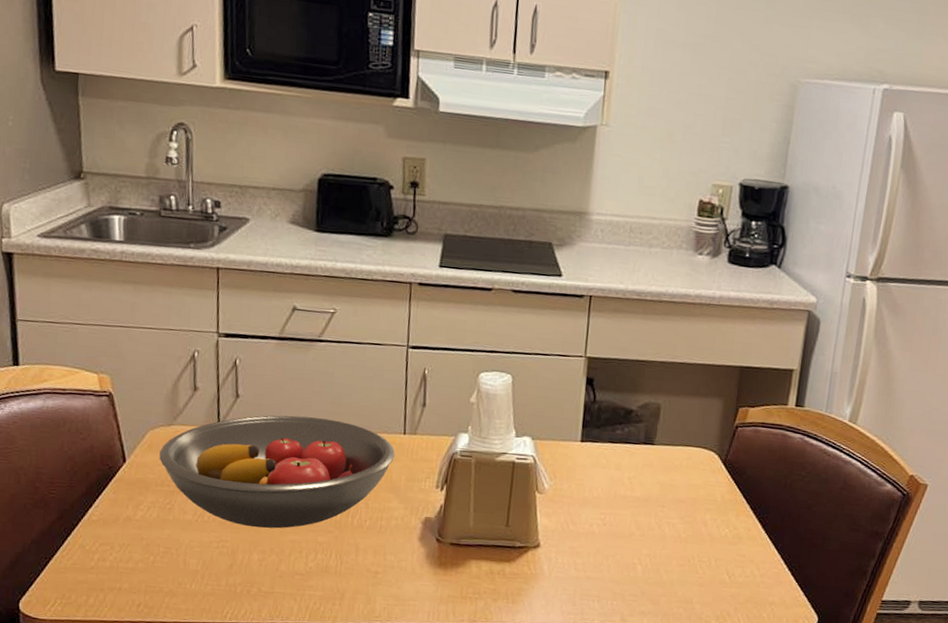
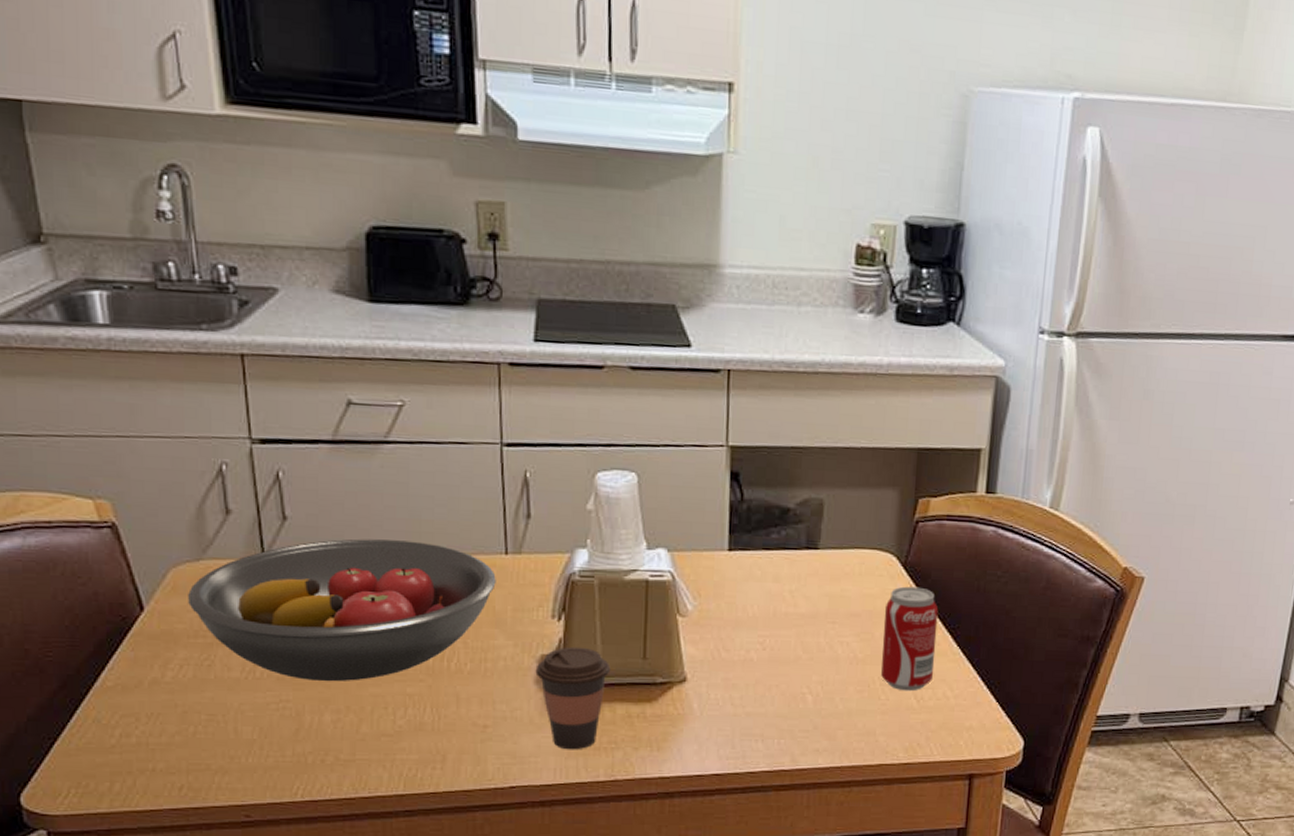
coffee cup: none [419,512,480,598] -> present [535,646,611,750]
beverage can: none [700,480,751,569] -> present [881,586,939,692]

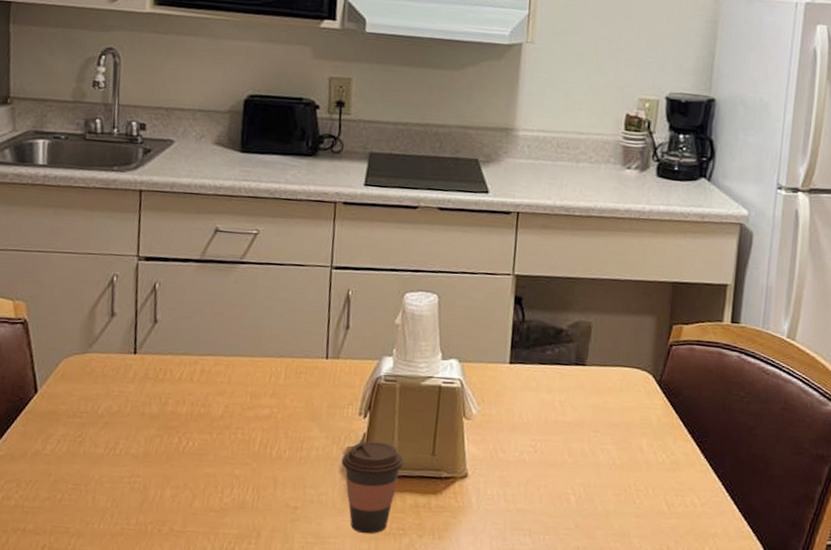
fruit bowl: present [188,539,496,682] -> none [72,341,317,462]
beverage can: present [881,586,939,692] -> none [636,401,688,498]

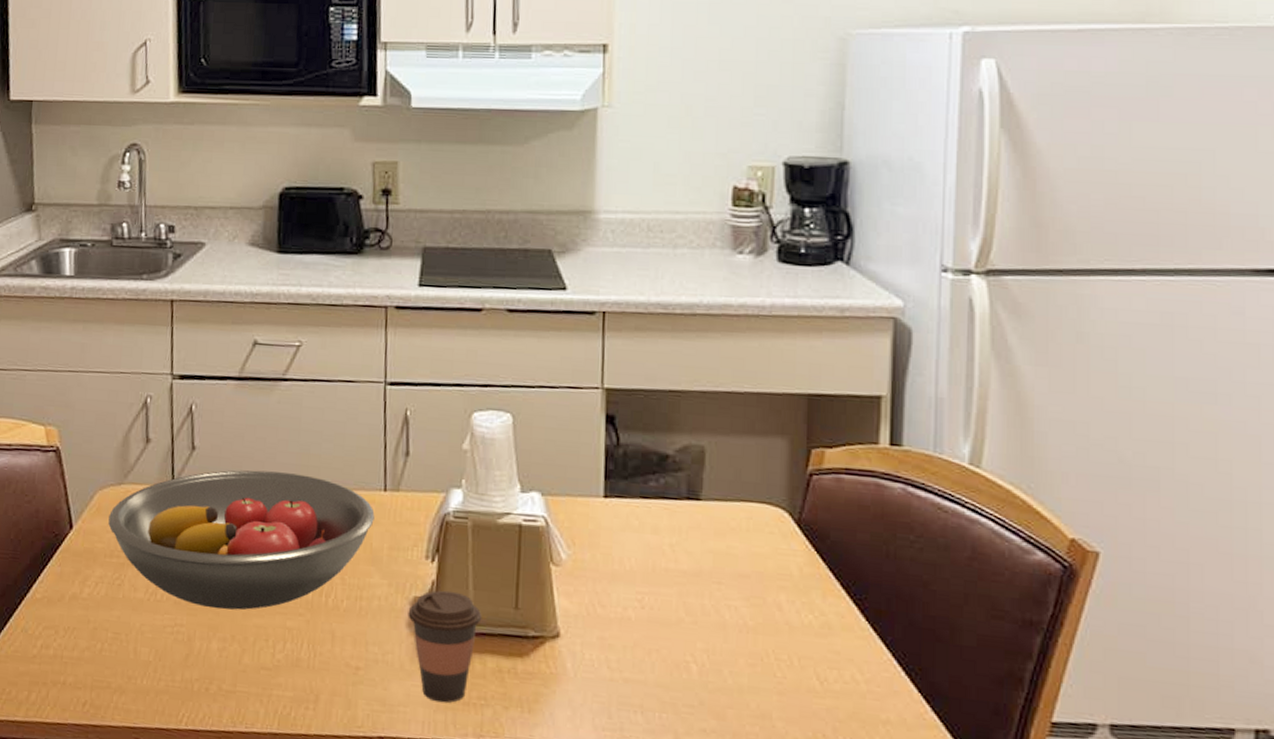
fruit bowl: none [72,341,317,462] -> present [108,470,375,610]

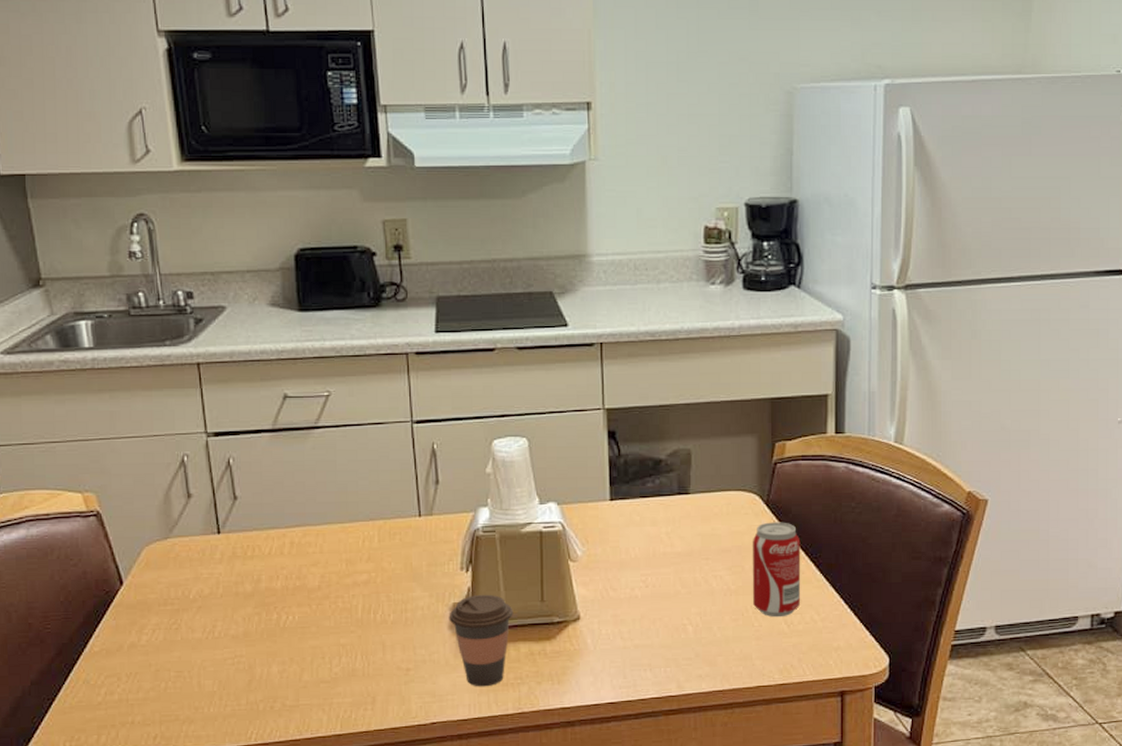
fruit bowl: present [108,470,375,610] -> none [158,510,412,638]
beverage can: none [775,546,841,671] -> present [752,522,801,618]

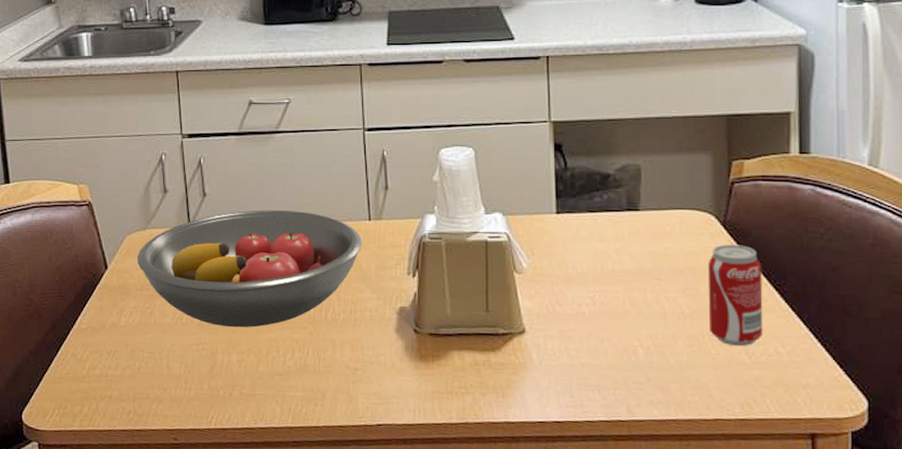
fruit bowl: none [158,510,412,638] -> present [137,210,362,328]
coffee cup: present [449,594,514,687] -> none [395,300,459,394]

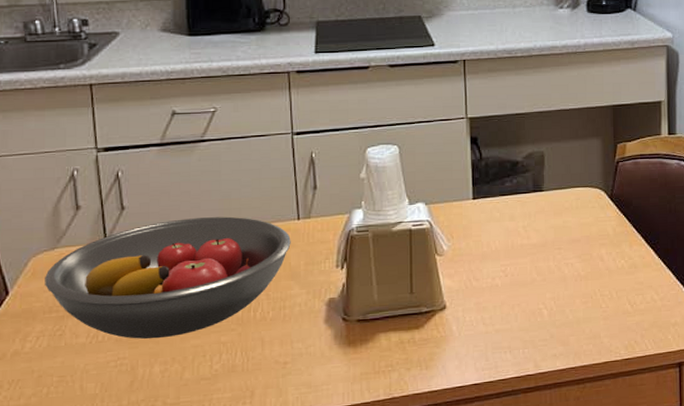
beverage can: present [707,244,764,347] -> none [598,213,642,299]

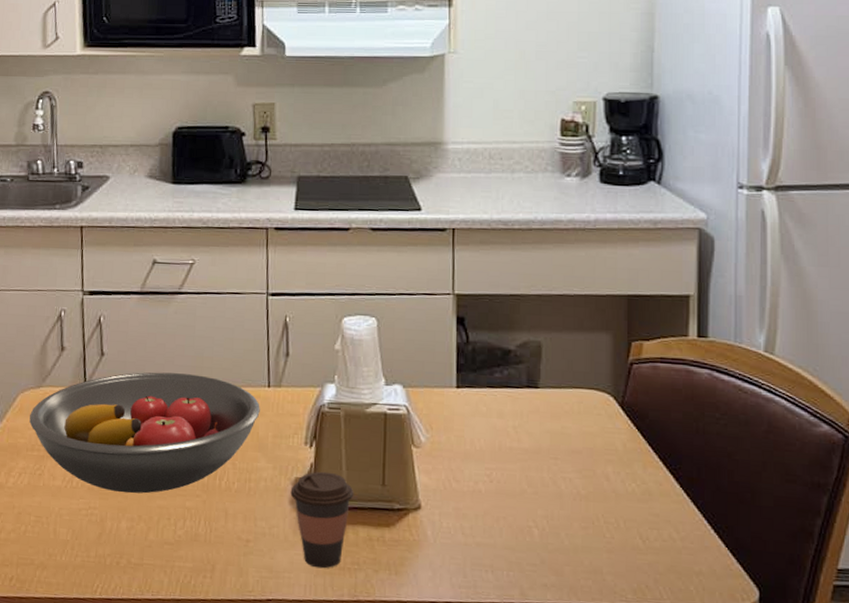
coffee cup: none [324,289,385,376] -> present [290,471,354,569]

